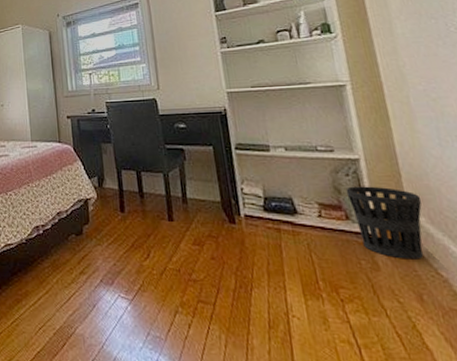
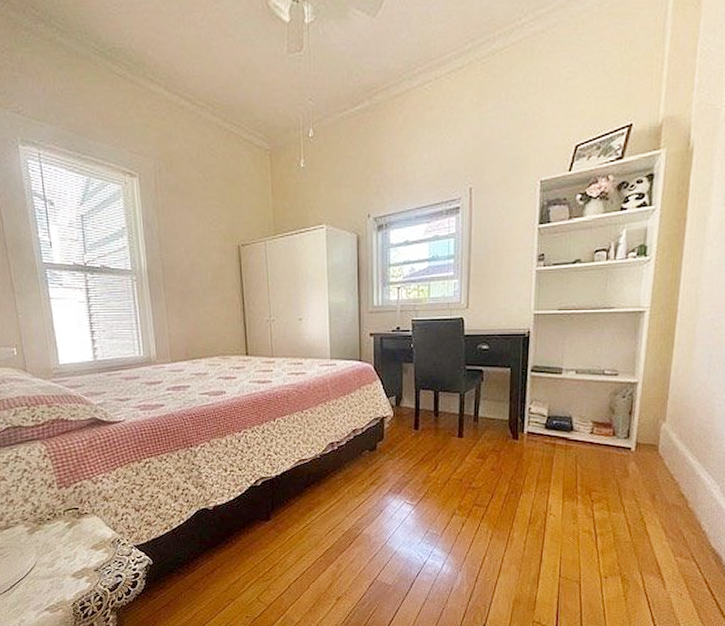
wastebasket: present [345,186,425,260] -> none [618,407,678,468]

